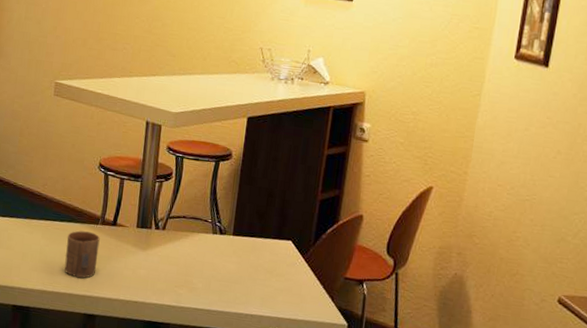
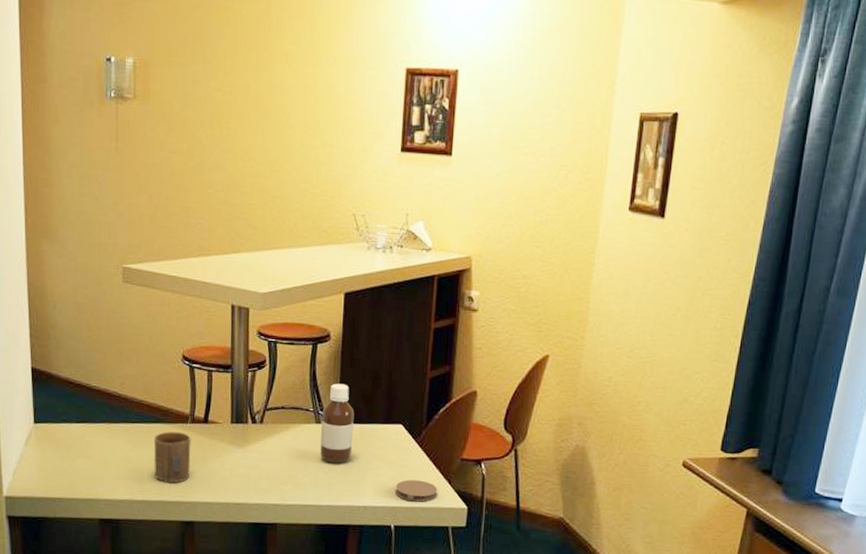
bottle: none [214,198,249,273] -> present [320,383,354,463]
coaster: none [280,293,321,316] -> present [395,479,438,502]

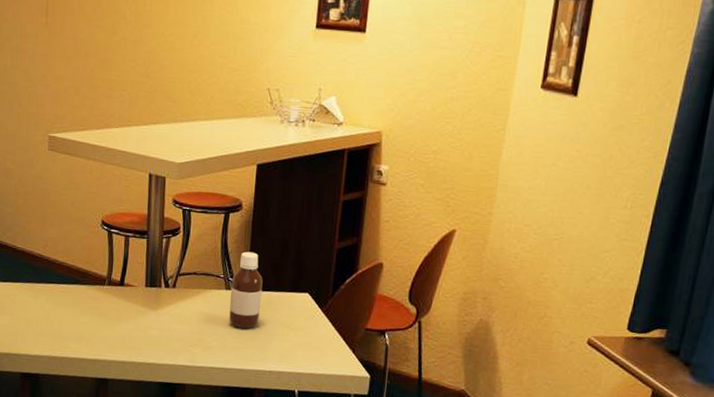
cup: present [153,431,191,484] -> none [72,292,108,342]
coaster: present [395,479,438,502] -> none [299,347,342,370]

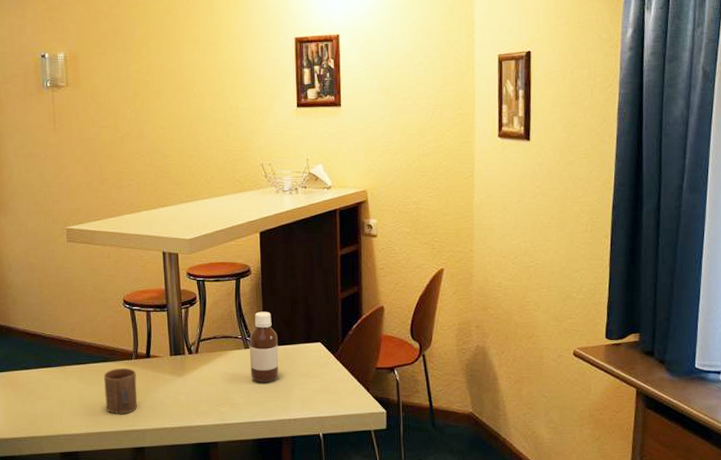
cup: none [72,292,108,342] -> present [103,368,138,415]

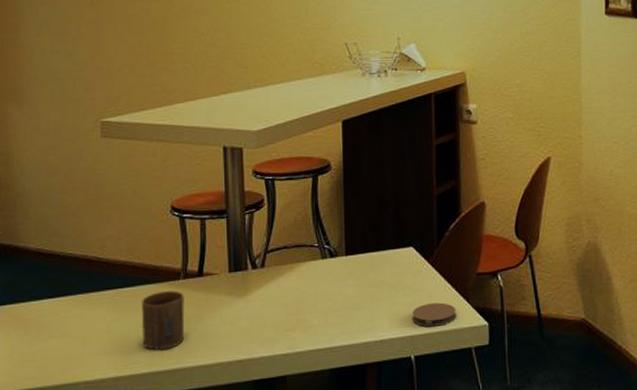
bottle: present [249,311,279,382] -> none [328,213,363,299]
coaster: none [320,391,358,411] -> present [411,302,457,327]

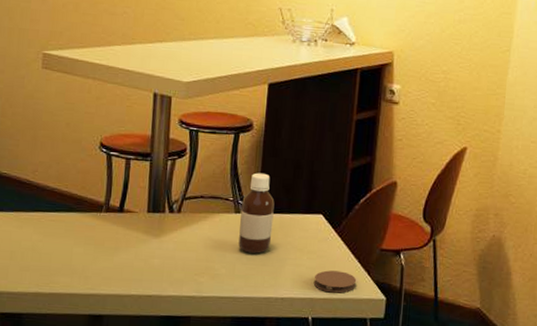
cup: present [141,290,185,351] -> none [63,221,105,275]
bottle: none [328,213,363,299] -> present [238,173,275,254]

